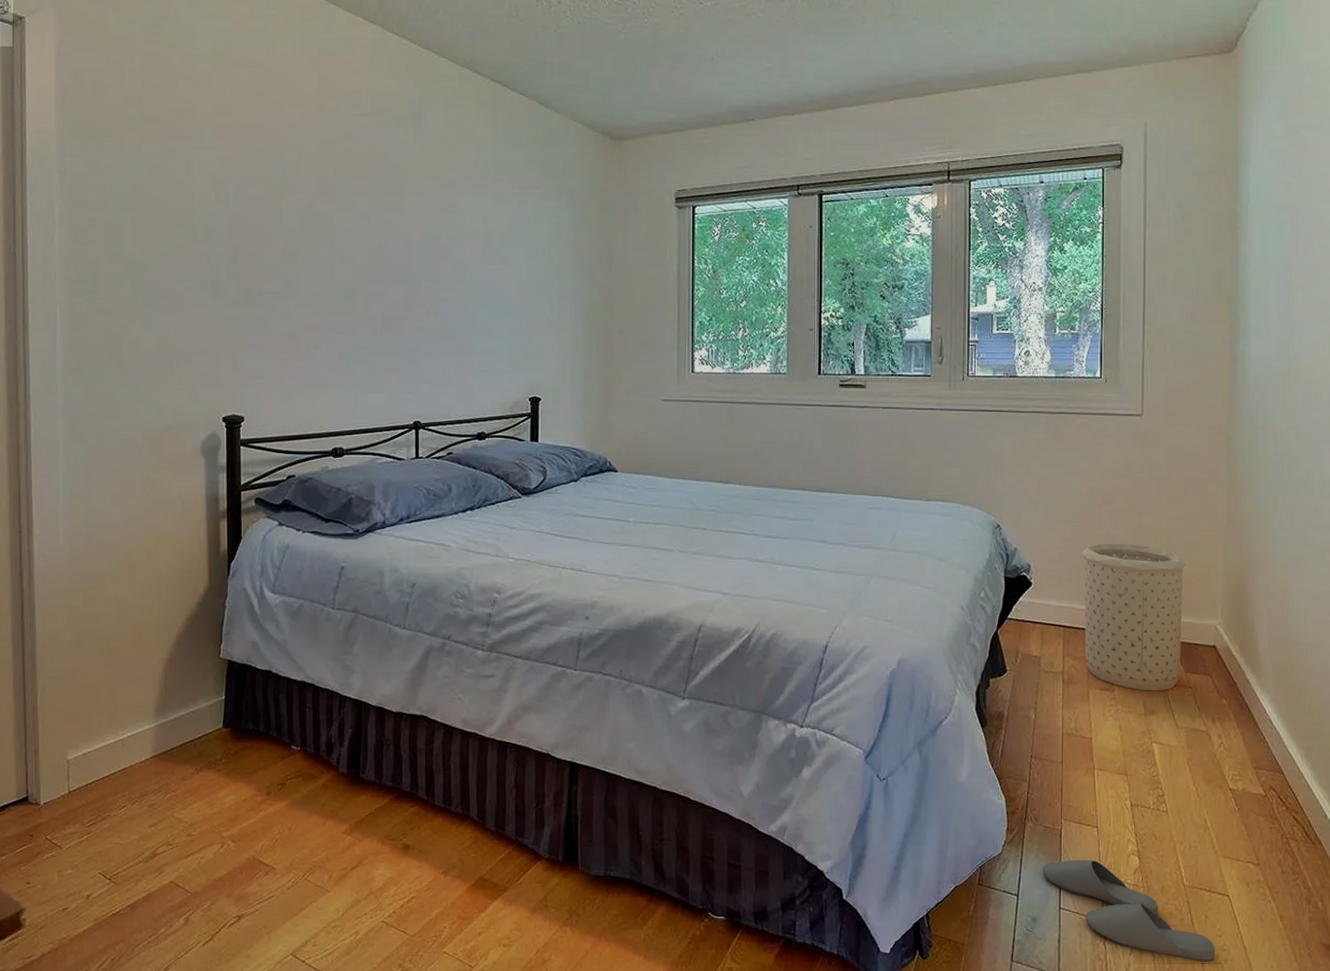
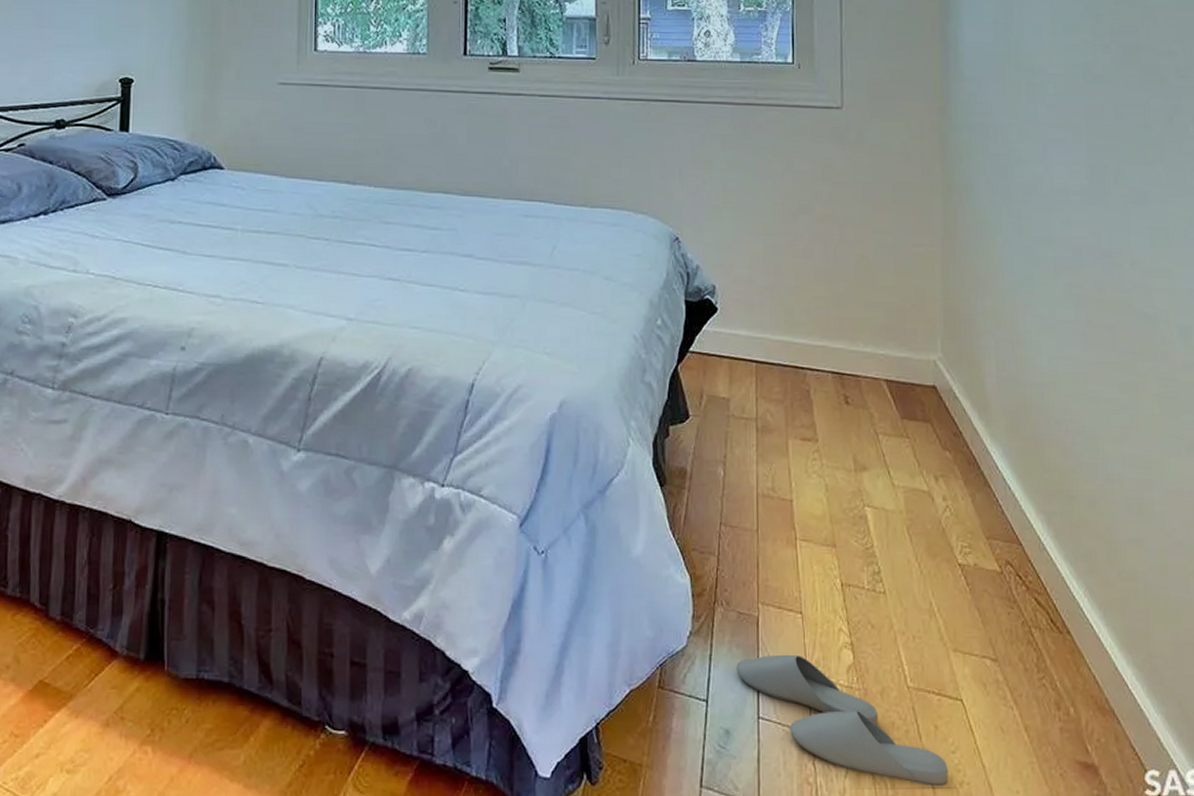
laundry basket: present [1082,543,1186,691] -> none [776,261,898,442]

